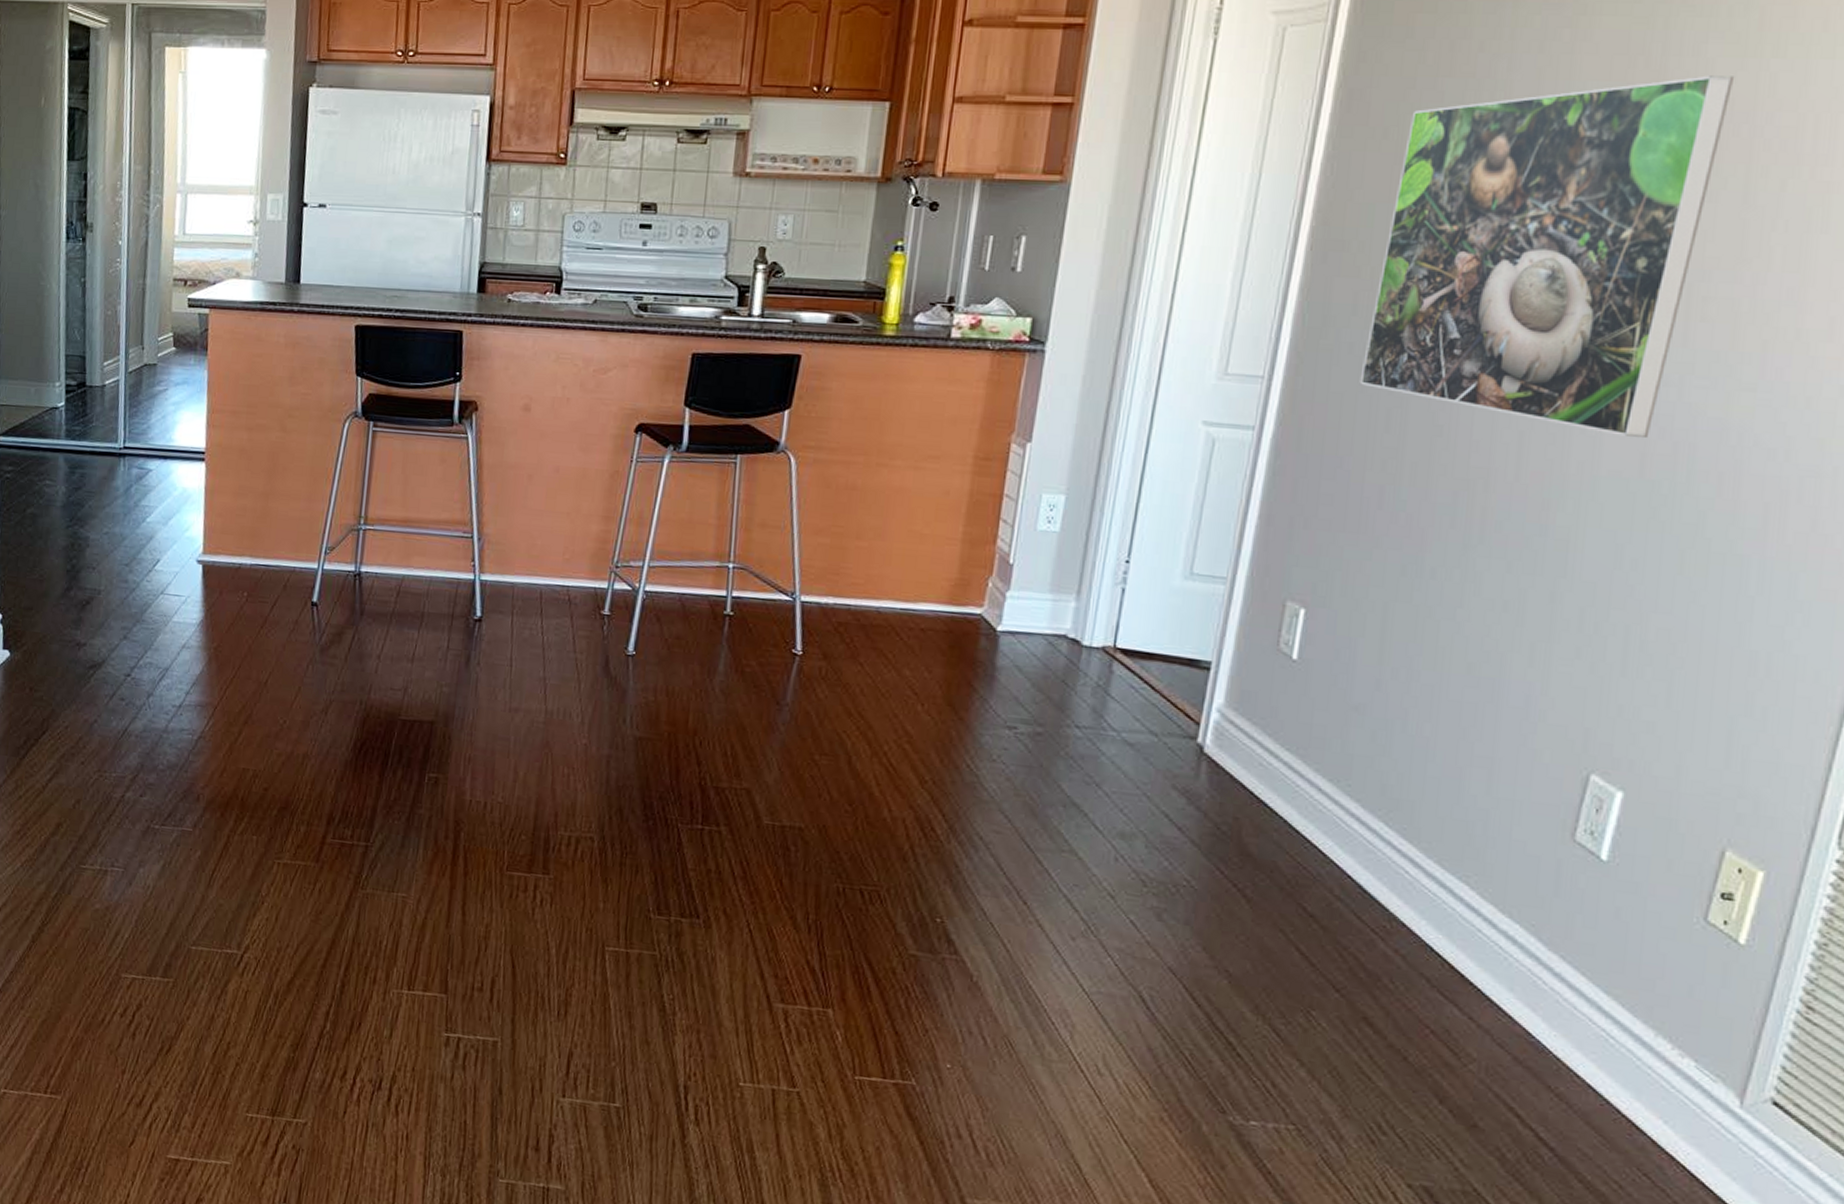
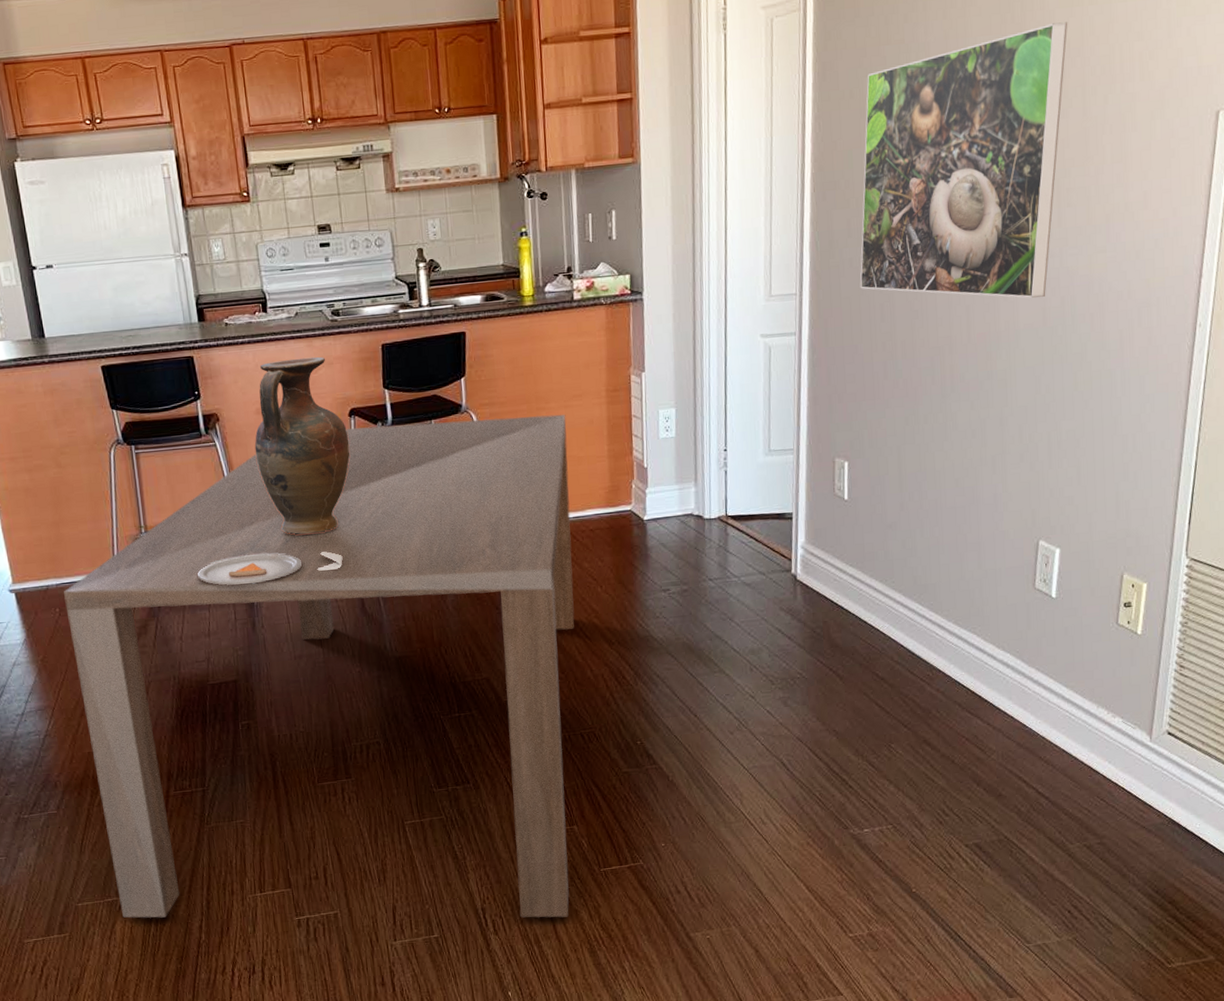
dining table: none [239,445,914,1129] -> present [63,414,575,918]
dinner plate: none [414,573,593,614] -> present [197,551,343,586]
vase: none [511,352,630,566] -> present [254,356,351,535]

